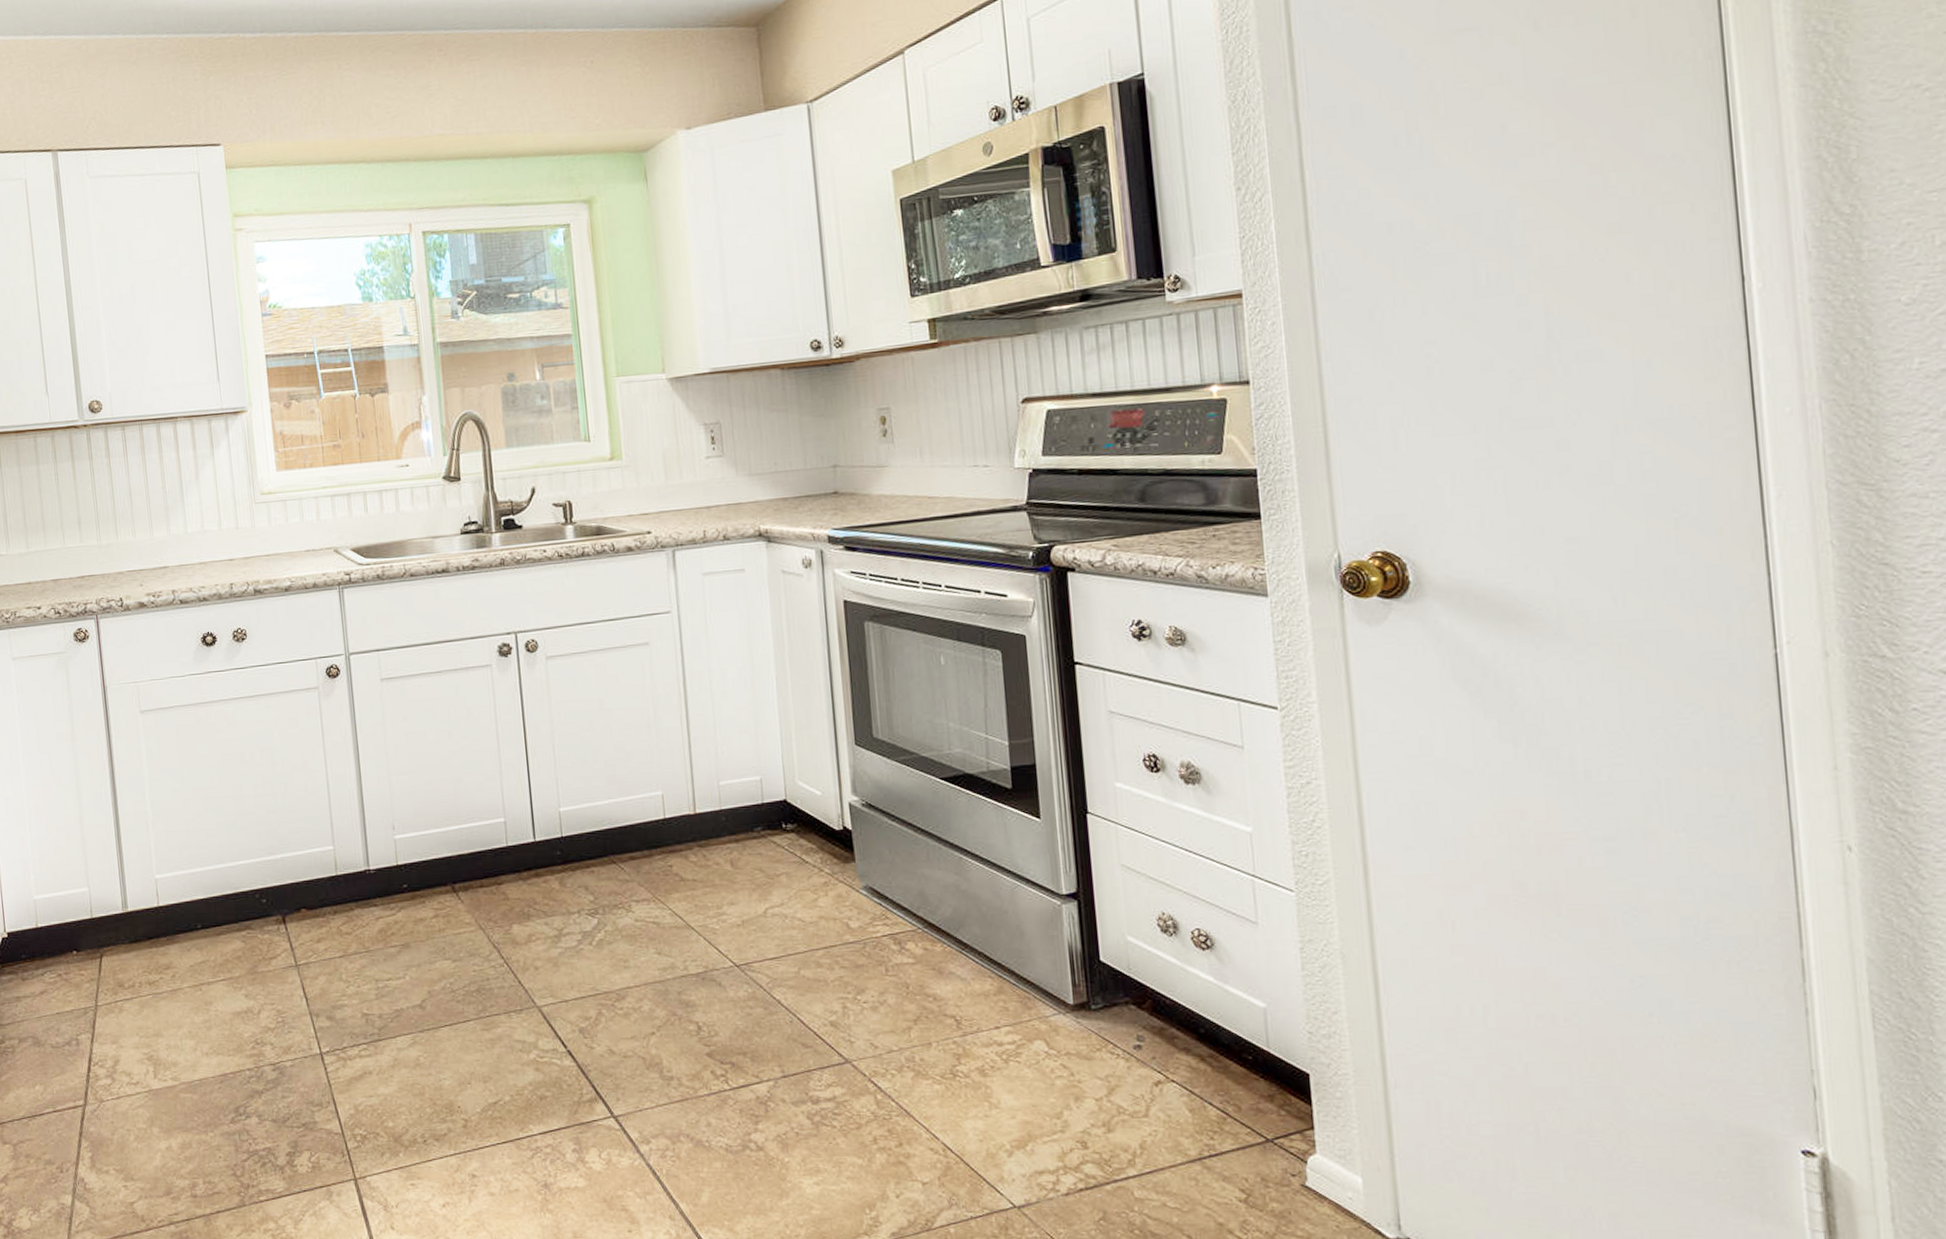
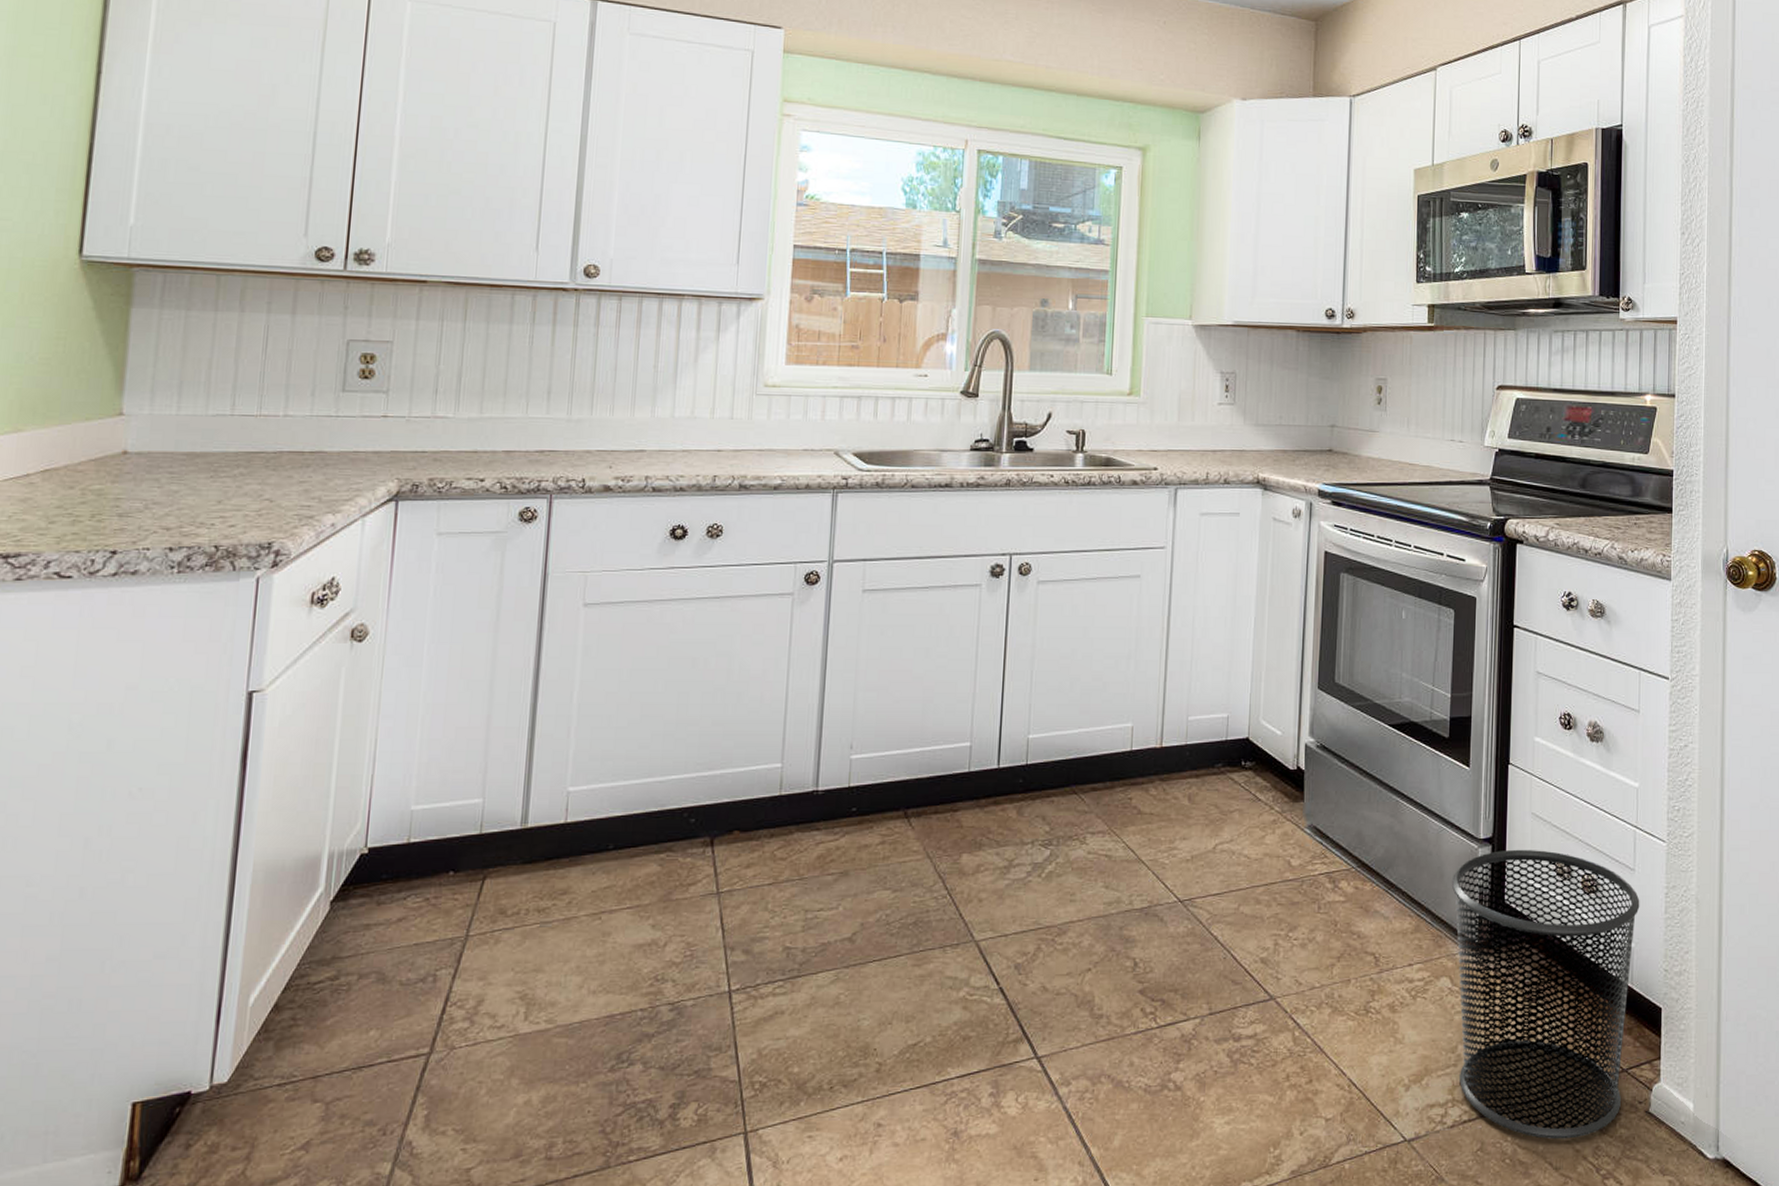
waste bin: none [1034,904,1269,1212] -> present [1451,849,1640,1140]

